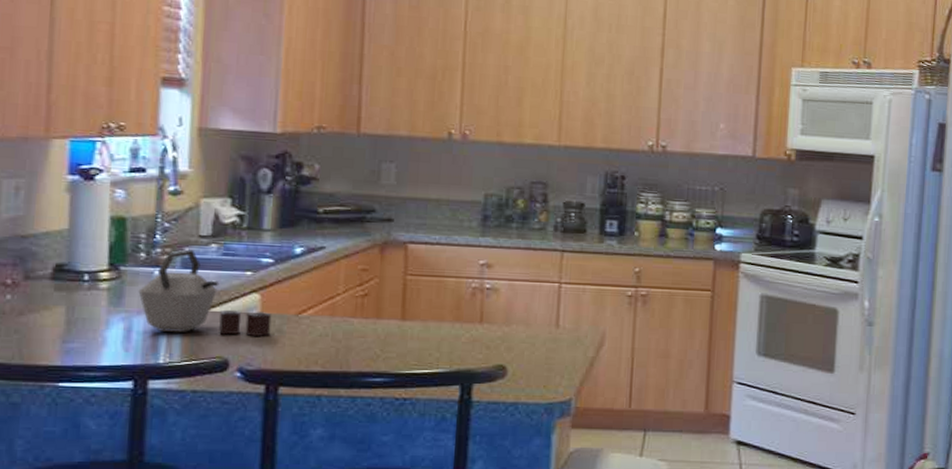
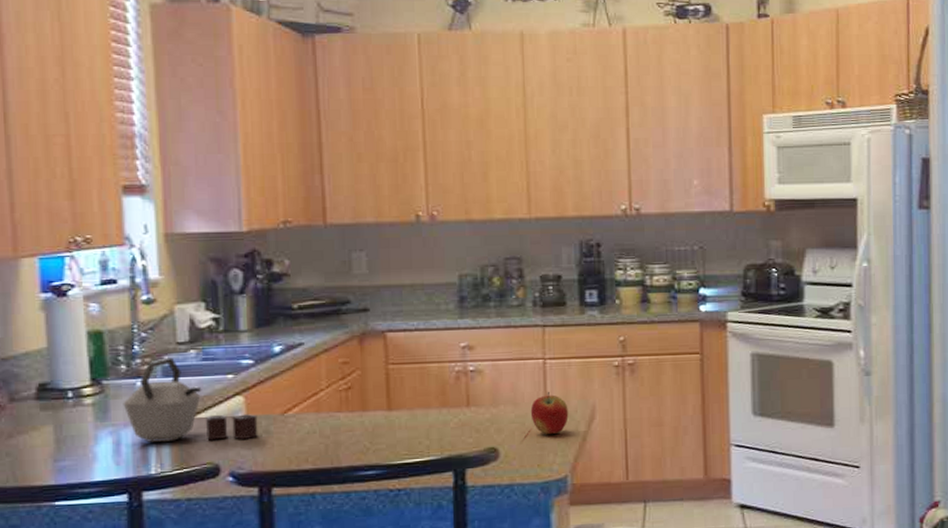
apple: none [541,316,579,358] -> present [530,392,569,435]

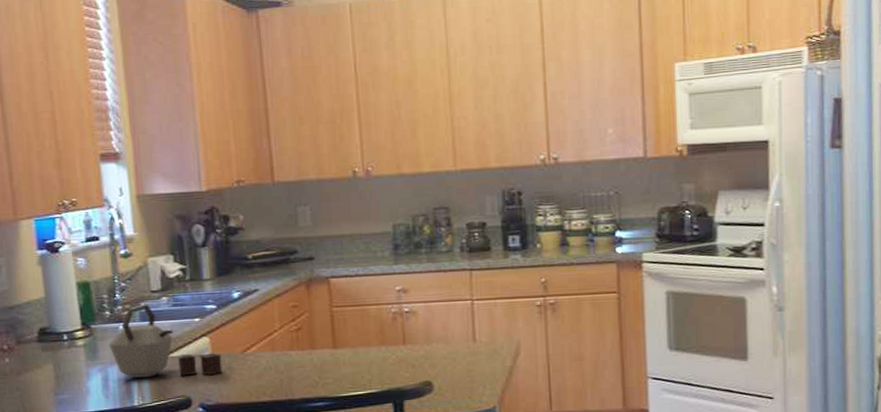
apple: present [530,392,569,435] -> none [460,330,496,370]

